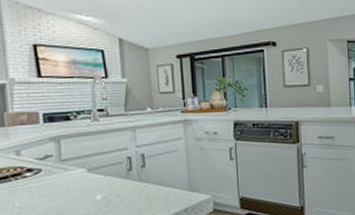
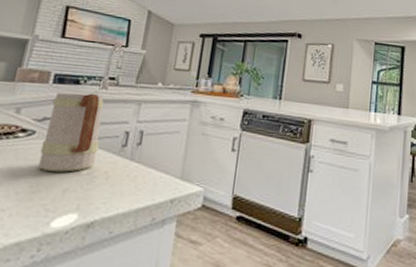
mug: none [50,126,107,202] -> present [38,92,104,172]

